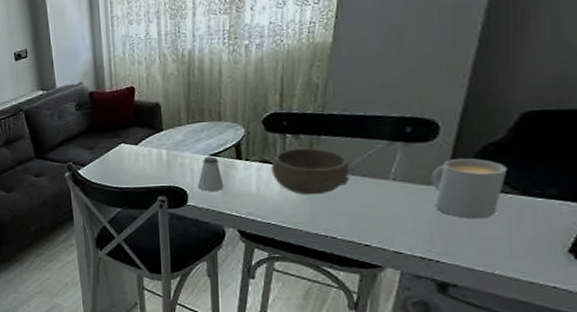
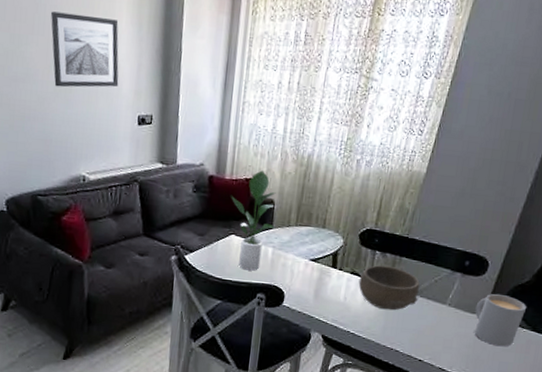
potted plant: none [114,77,166,175] -> present [231,170,276,271]
saltshaker: present [197,156,224,191] -> none [294,261,318,295]

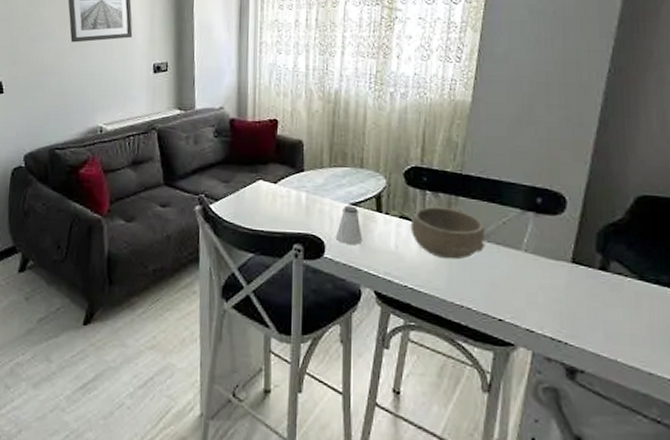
potted plant: present [231,170,276,271] -> none [255,110,307,219]
saltshaker: none [294,261,318,295] -> present [335,205,363,245]
mug: present [474,293,527,347] -> none [559,235,627,301]

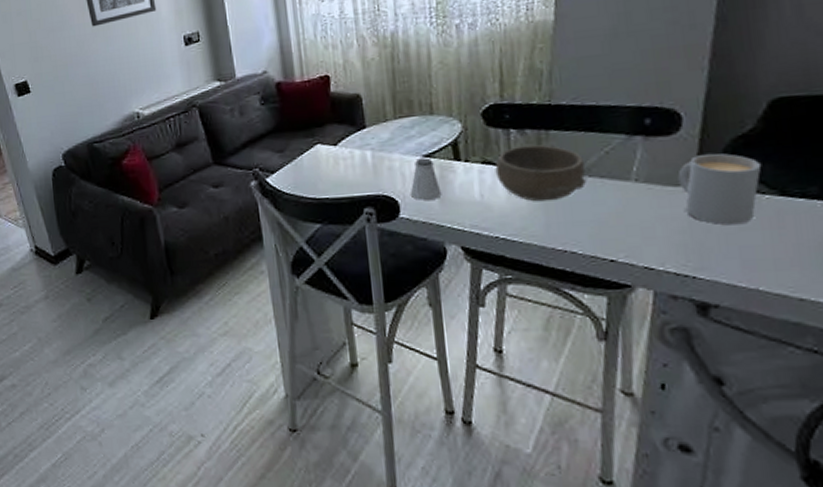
mug: none [559,235,627,301] -> present [677,153,762,225]

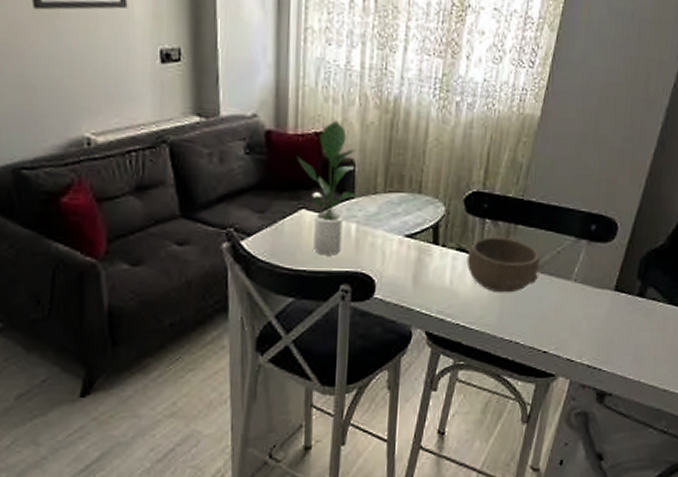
potted plant: none [306,63,370,183] -> present [297,121,359,255]
saltshaker: present [409,157,442,200] -> none [387,238,417,282]
mug: present [677,153,762,225] -> none [604,262,663,326]

